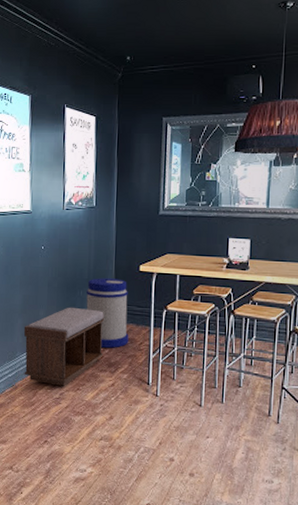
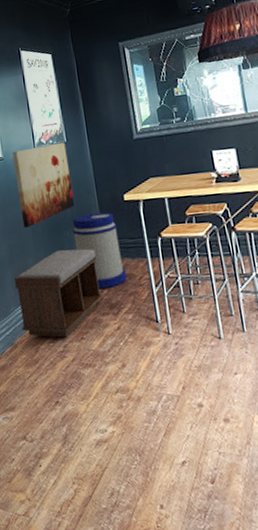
wall art: none [40,206,94,283] -> present [13,142,75,228]

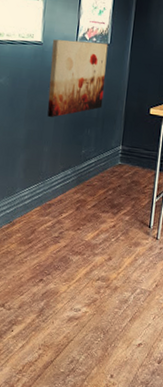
bench: present [14,249,103,338] -> none [23,145,111,225]
trash can: present [73,212,127,289] -> none [92,118,137,190]

